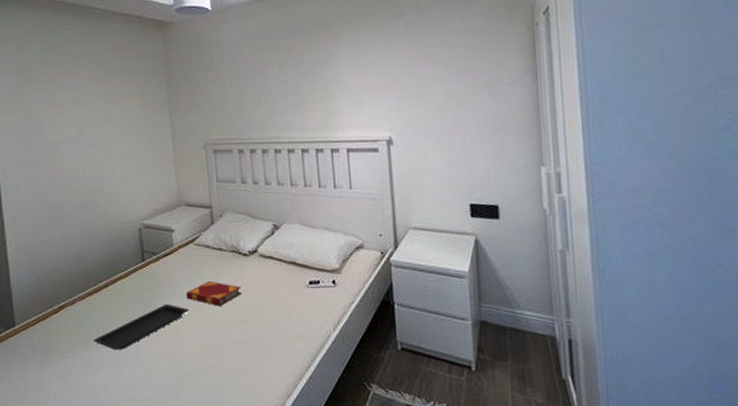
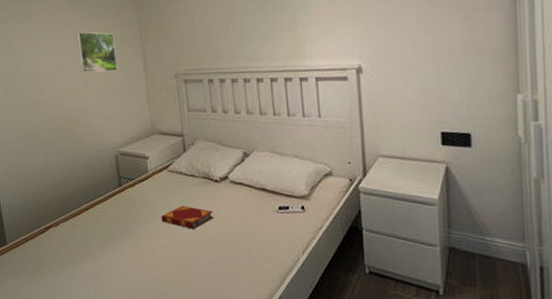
serving tray: present [93,303,189,350] -> none [77,226,164,267]
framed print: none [101,99,145,142] -> present [76,31,118,73]

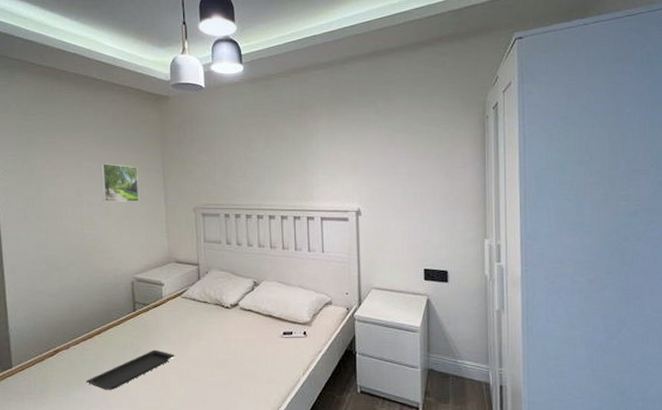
serving tray: none [77,226,164,267] -> present [85,349,175,390]
hardback book: present [161,205,213,229] -> none [172,330,223,352]

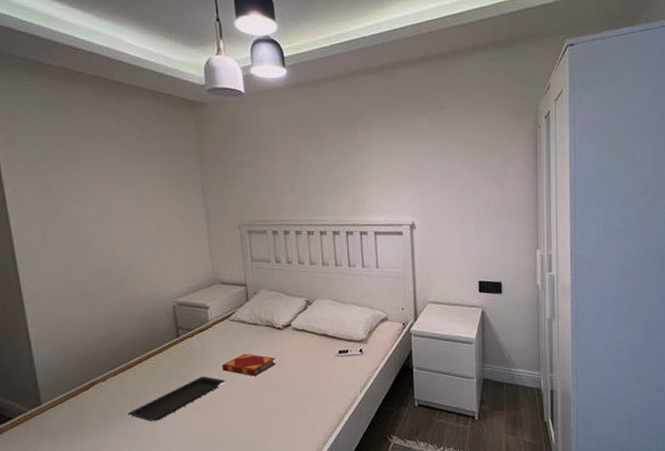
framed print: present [100,163,139,203] -> none [129,178,177,221]
hardback book: none [172,330,223,352] -> present [221,353,276,376]

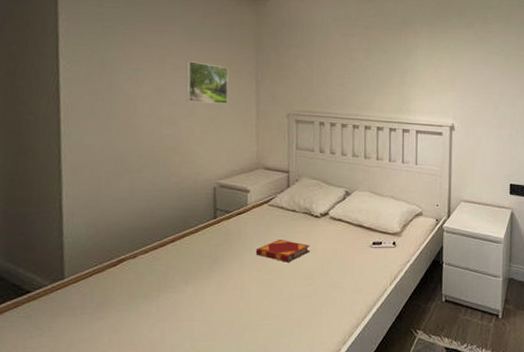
serving tray: present [127,376,225,421] -> none [153,259,257,303]
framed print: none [129,178,177,221] -> present [186,61,229,104]

